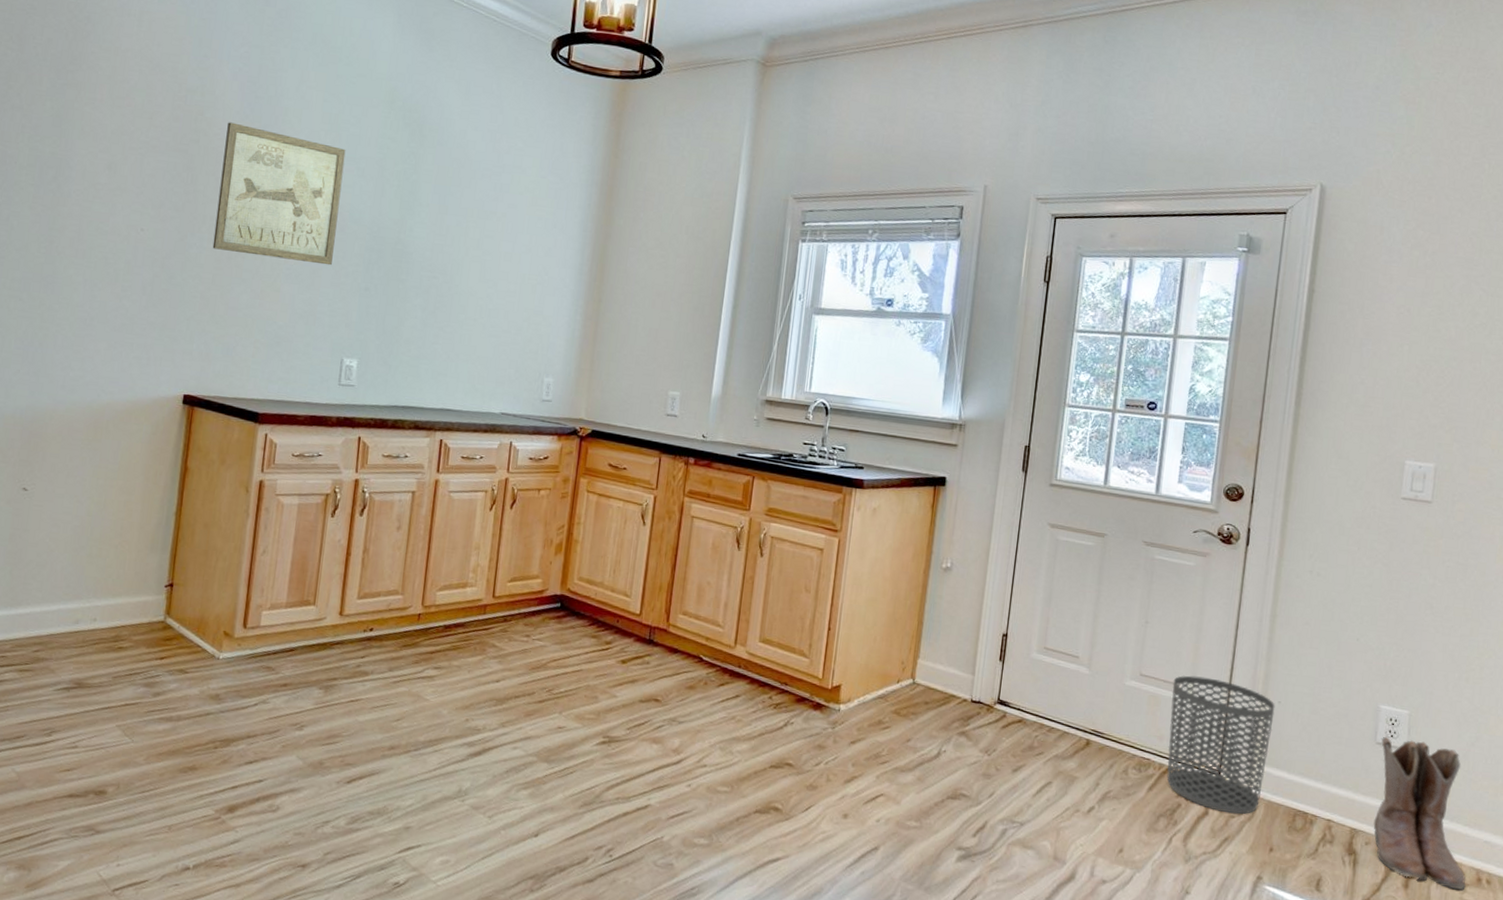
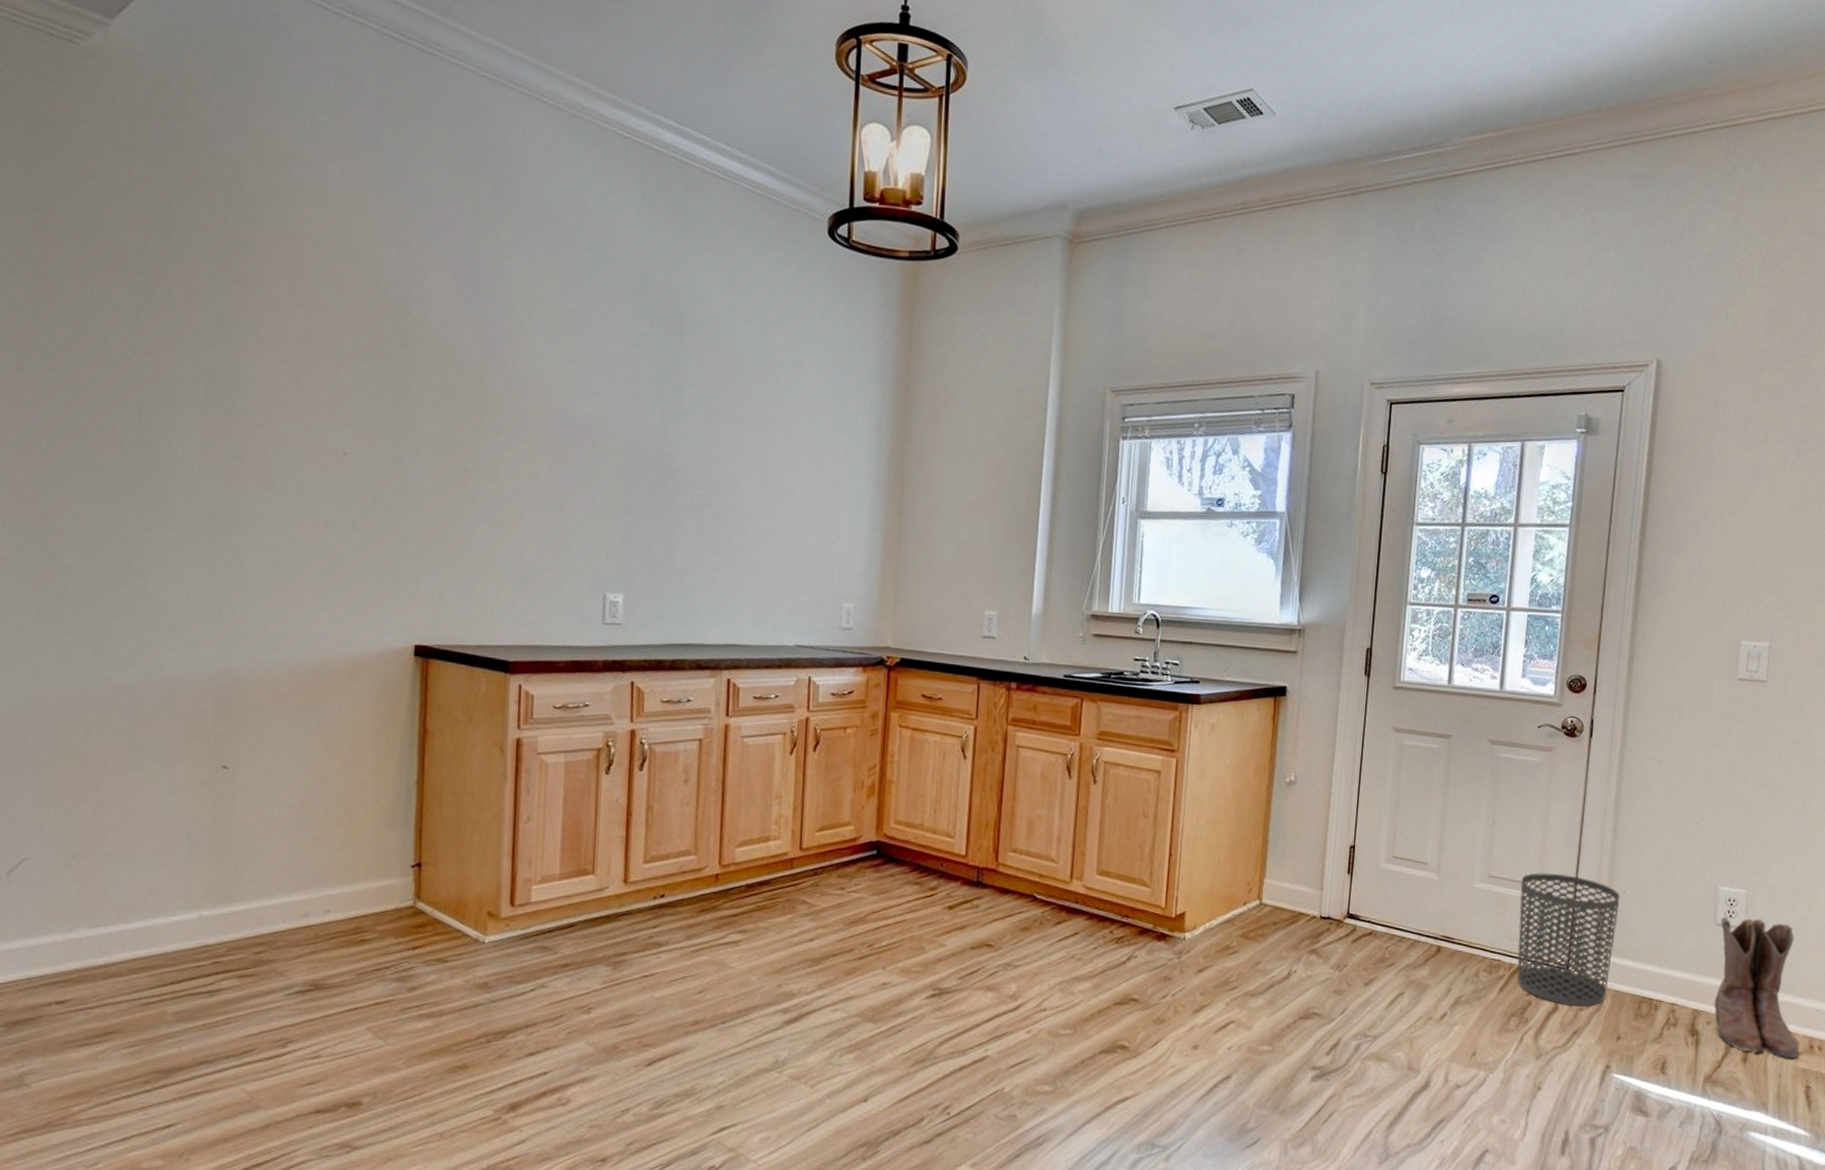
wall art: present [212,122,346,266] -> none [435,321,591,487]

